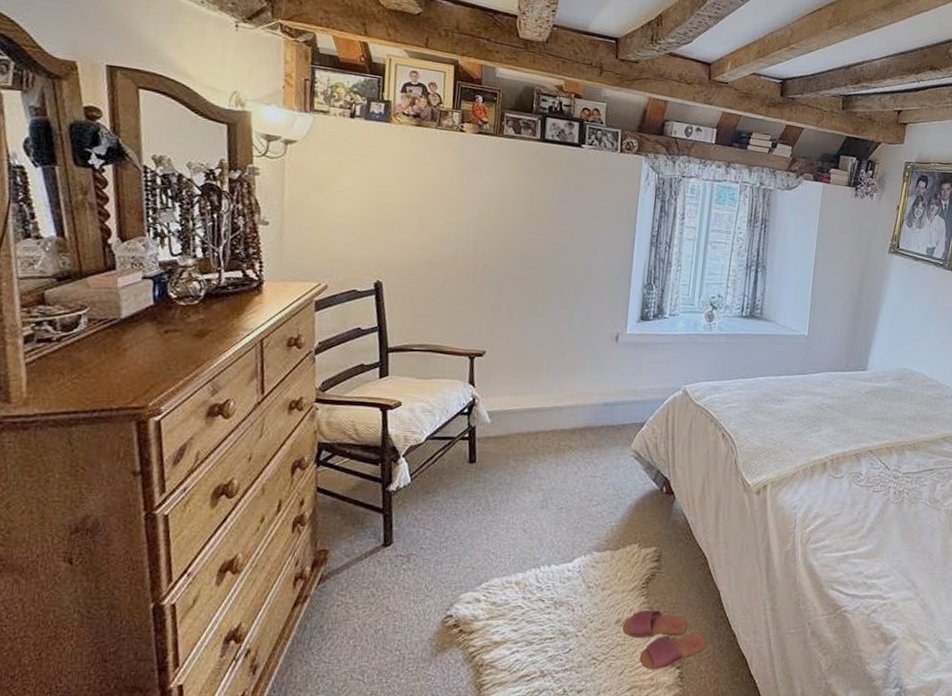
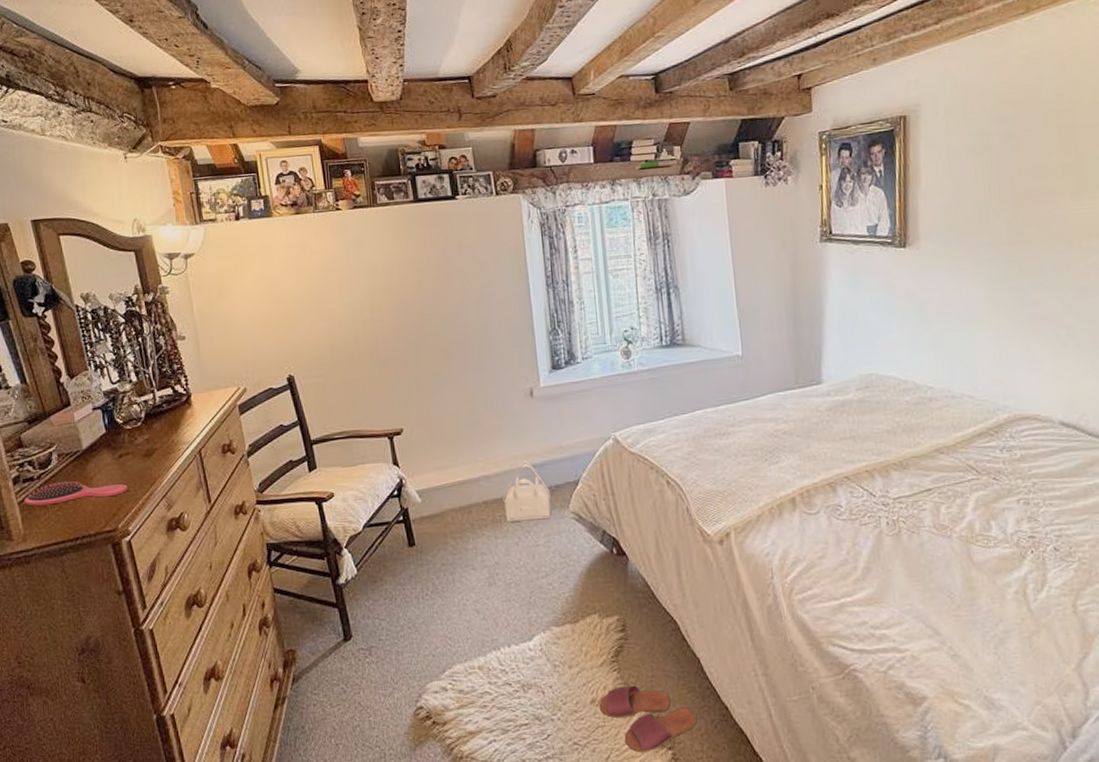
hairbrush: none [34,348,169,372] -> present [24,481,129,506]
handbag: none [570,397,617,454] -> present [503,459,552,522]
books: none [750,142,787,163] -> present [635,143,677,171]

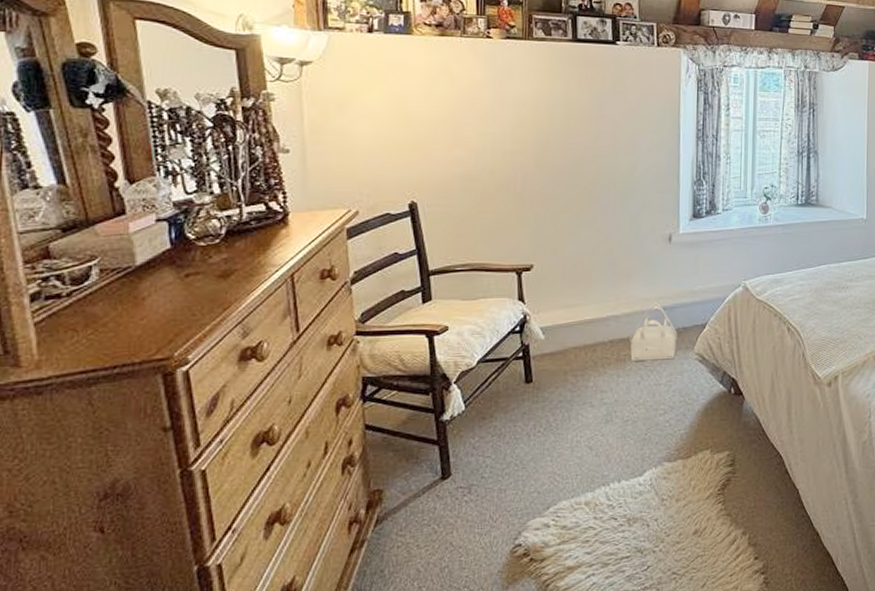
hairbrush: present [24,481,129,506] -> none [43,301,193,328]
slippers: present [600,685,696,753] -> none [702,516,789,579]
books: present [635,143,677,171] -> none [792,22,830,44]

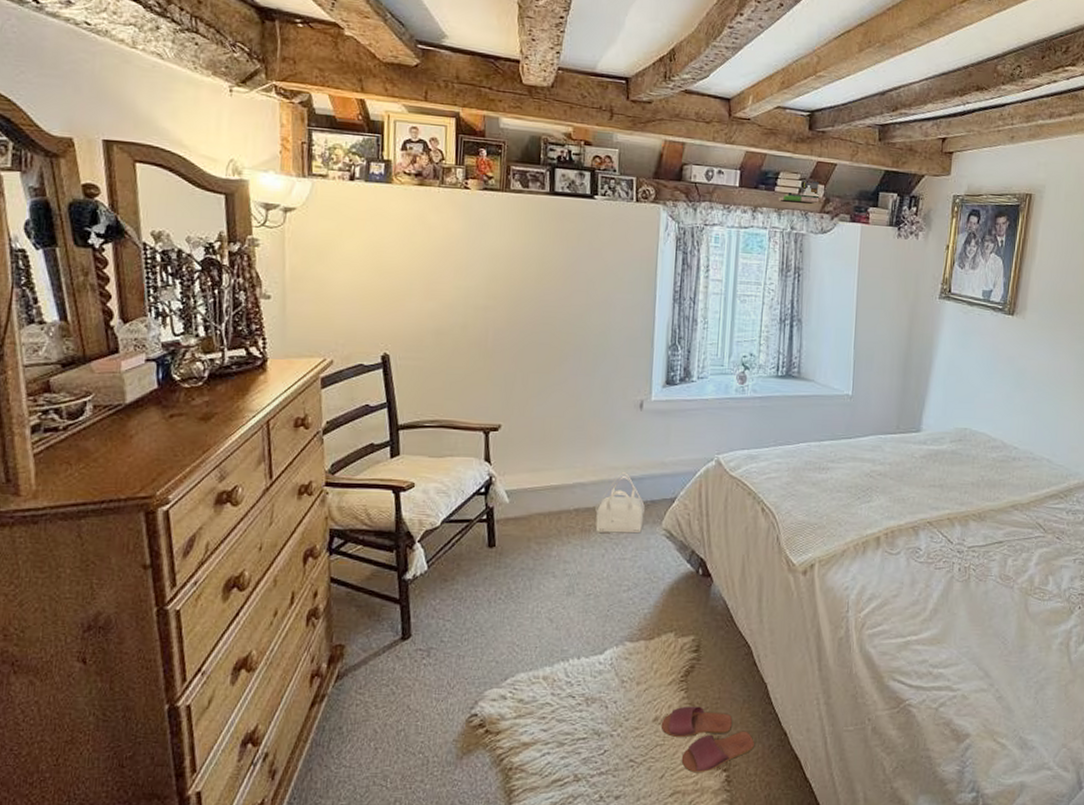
slippers: none [702,516,789,579] -> present [662,706,754,773]
books: none [792,22,830,44] -> present [778,180,820,204]

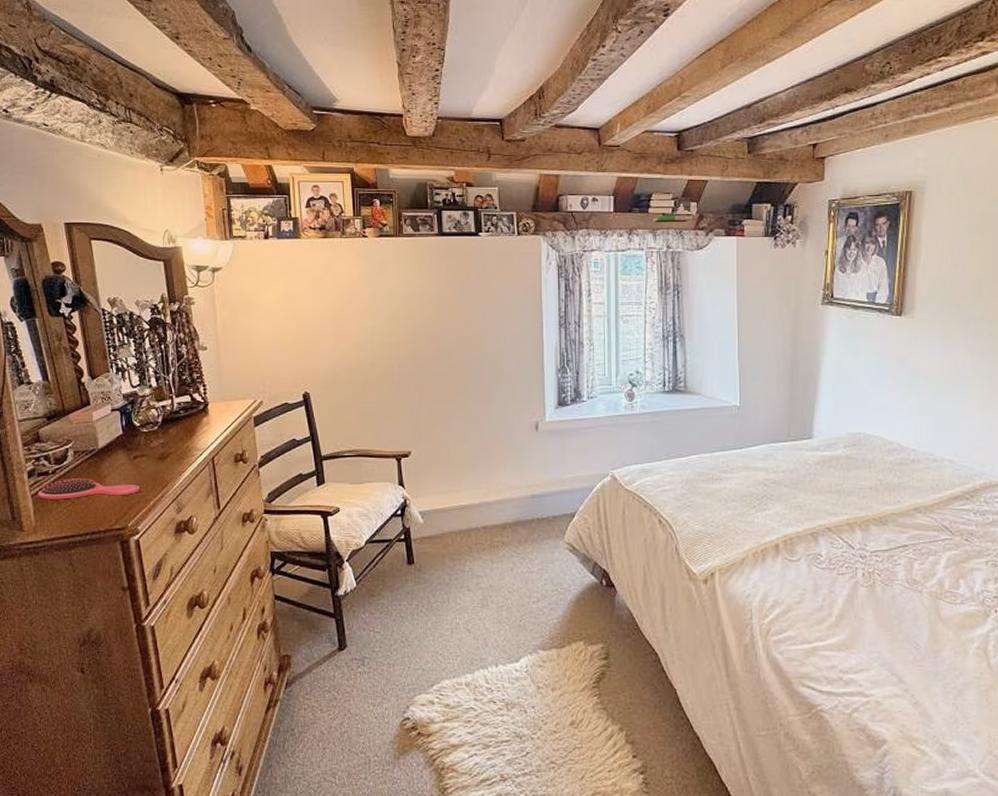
hairbrush: none [41,437,176,461] -> present [37,479,141,500]
handbag: present [595,471,646,534] -> none [502,489,548,548]
slippers: present [662,706,754,773] -> none [578,711,668,775]

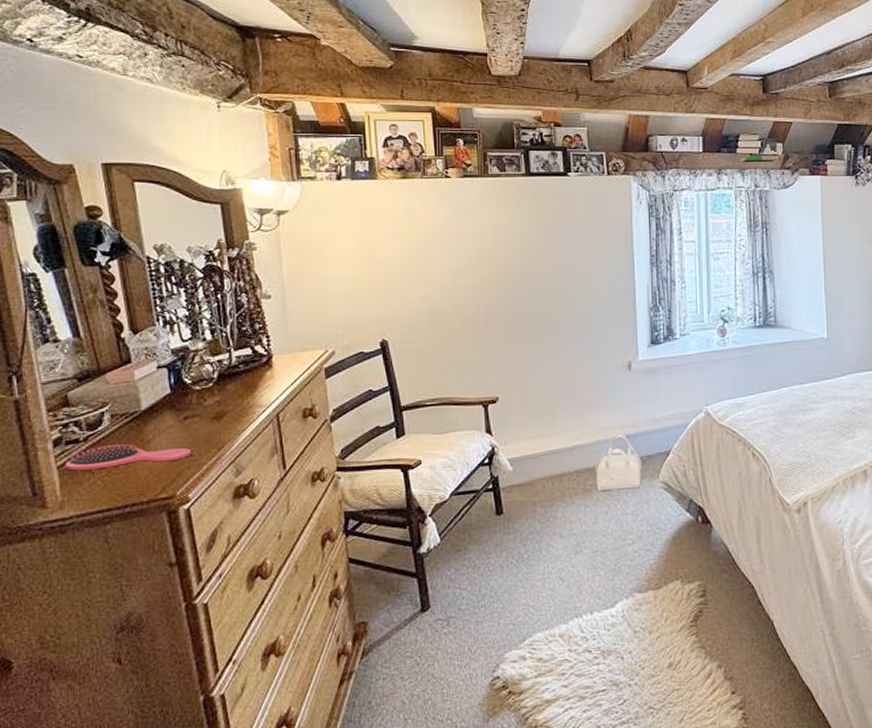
handbag: none [502,489,548,548] -> present [595,430,643,491]

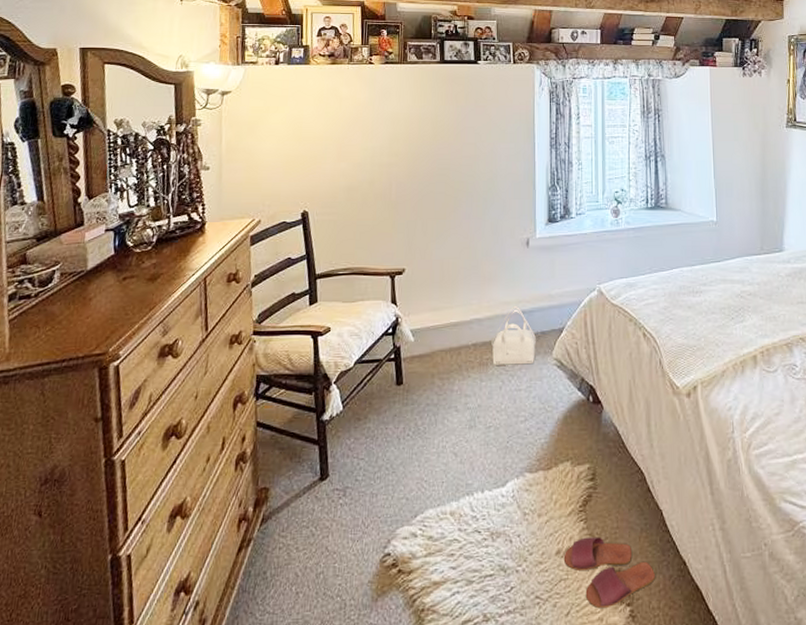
hairbrush: present [65,444,192,471] -> none [15,301,127,324]
slippers: none [677,648,766,714] -> present [565,537,655,609]
books: present [740,140,779,163] -> none [635,33,671,54]

